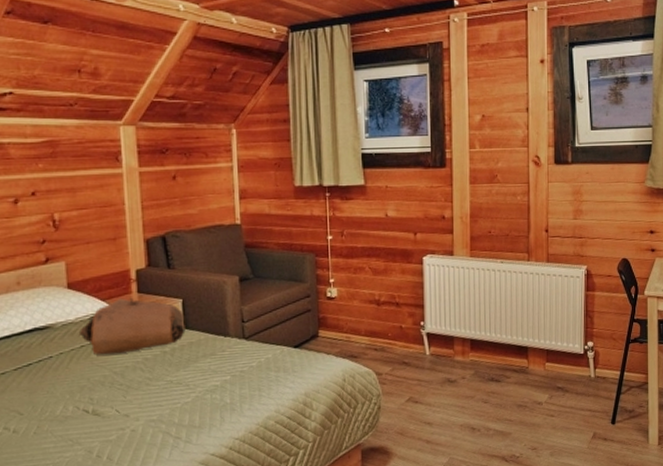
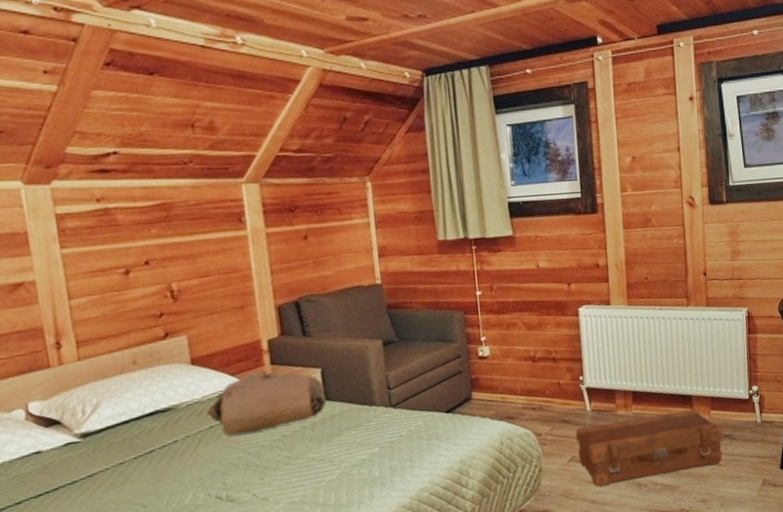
suitcase: none [414,360,557,427] -> present [575,409,724,487]

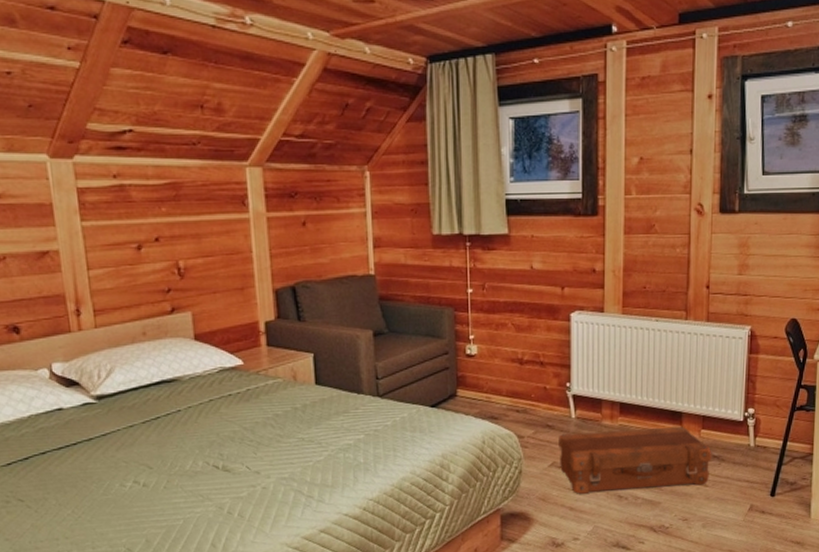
bag: present [206,370,326,435] -> none [207,350,317,410]

